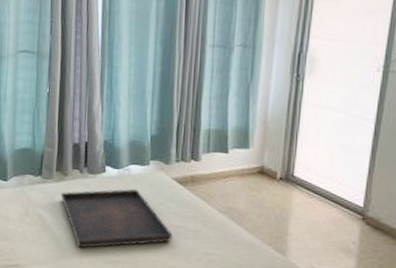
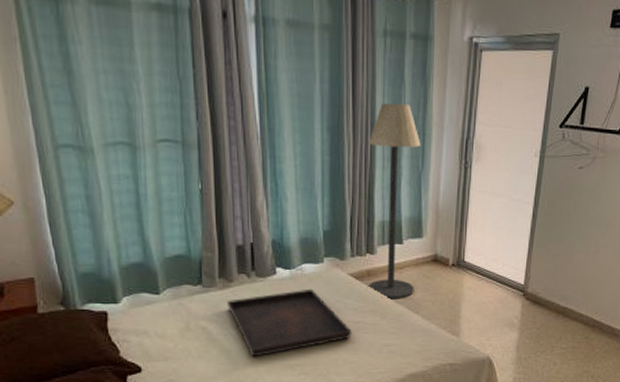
floor lamp: none [189,19,251,208] -> present [367,104,421,299]

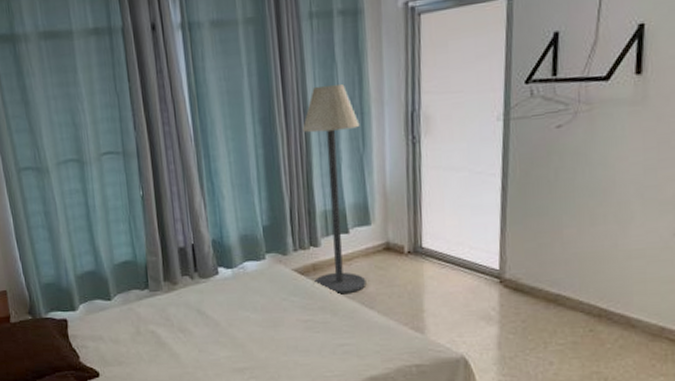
serving tray: present [226,288,352,357] -> none [172,287,301,361]

